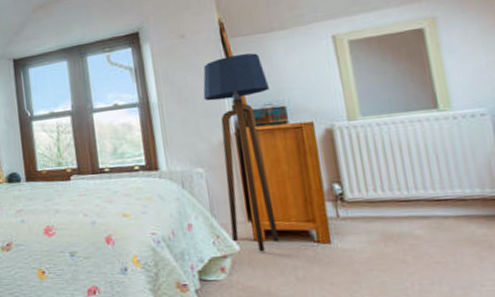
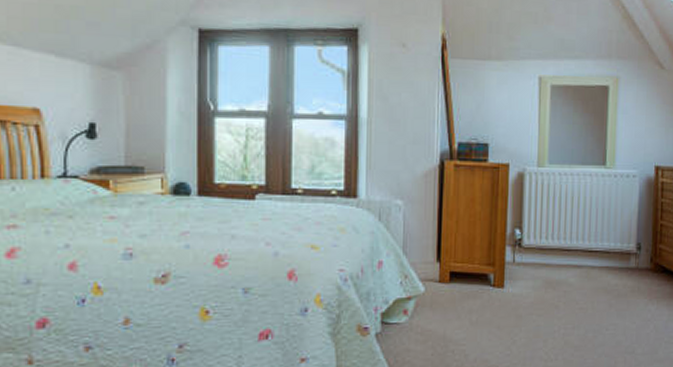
floor lamp: present [203,53,280,252] -> none [415,78,478,295]

